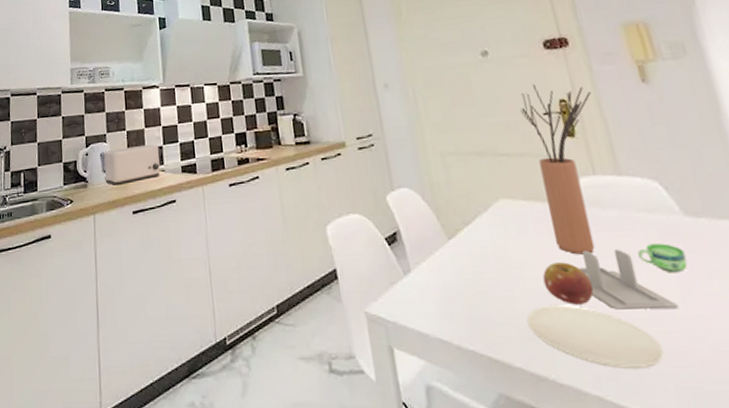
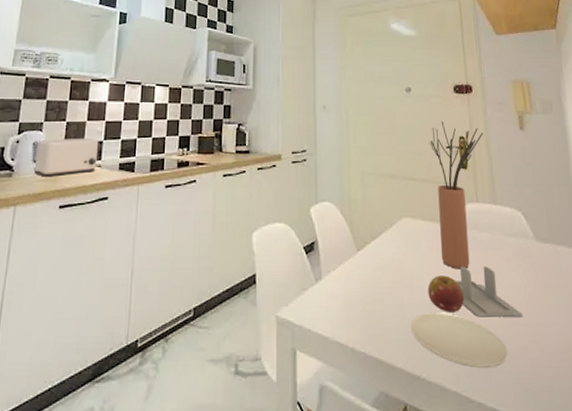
cup: present [637,243,688,273] -> none [499,263,533,288]

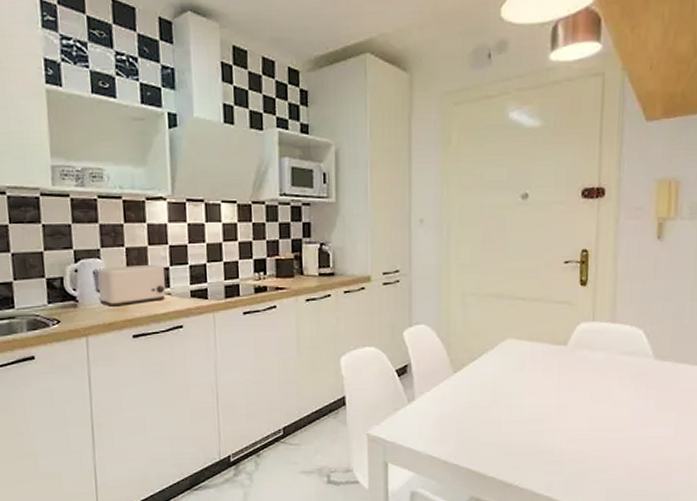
plate: present [410,313,509,369] -> none [506,429,607,477]
fruit: present [427,275,464,313] -> none [527,394,566,429]
vase: present [429,120,483,270] -> none [544,231,611,389]
napkin holder: present [456,265,523,317] -> none [559,384,628,433]

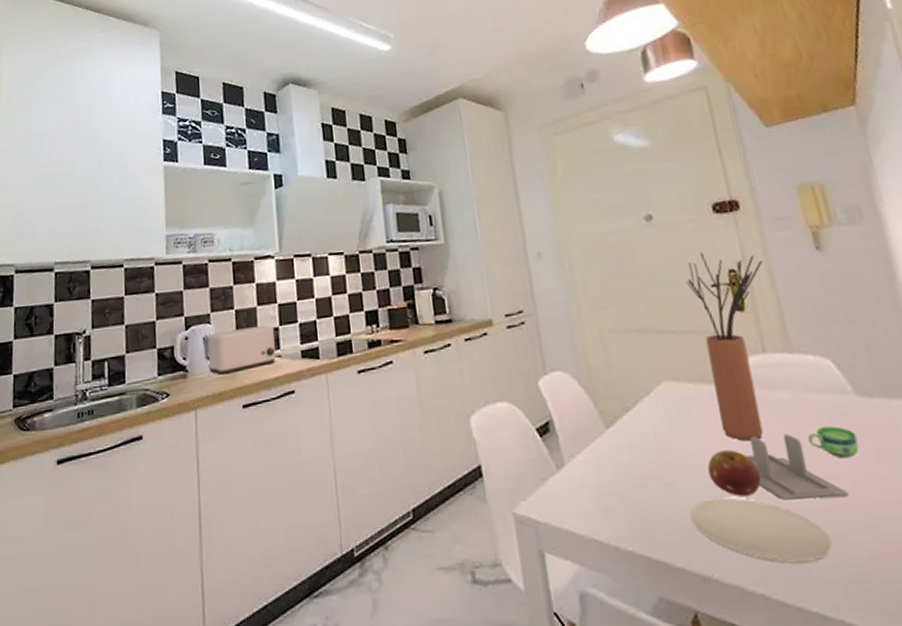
plate: none [506,429,607,477] -> present [689,497,833,565]
fruit: none [527,394,566,429] -> present [707,450,761,497]
vase: none [544,231,611,389] -> present [686,251,764,441]
napkin holder: none [559,384,628,433] -> present [746,434,849,500]
cup: none [608,381,646,405] -> present [807,426,859,459]

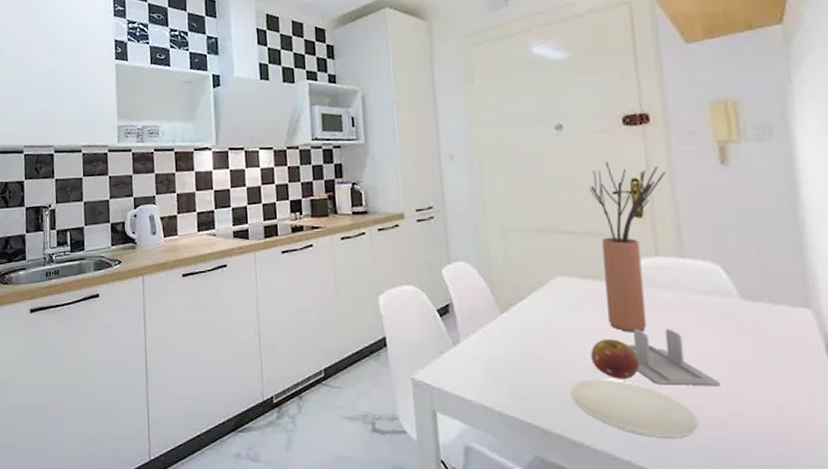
toaster: present [206,325,276,375] -> none [152,208,211,248]
cup: present [807,426,859,459] -> none [687,325,737,353]

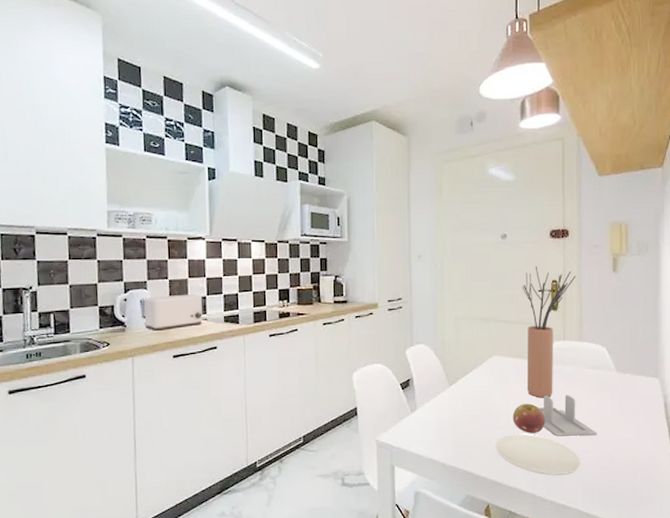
toaster: none [152,208,211,248] -> present [143,294,203,331]

